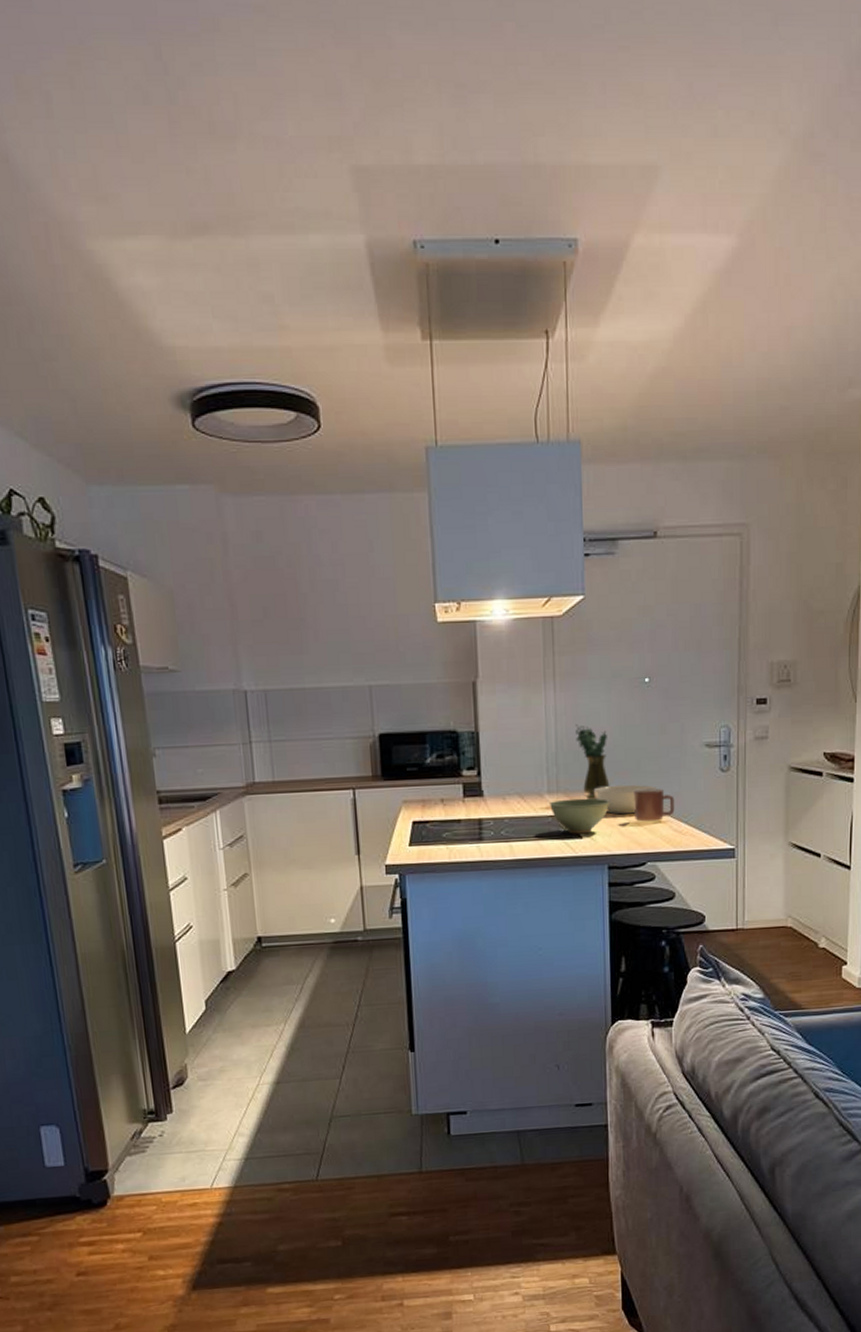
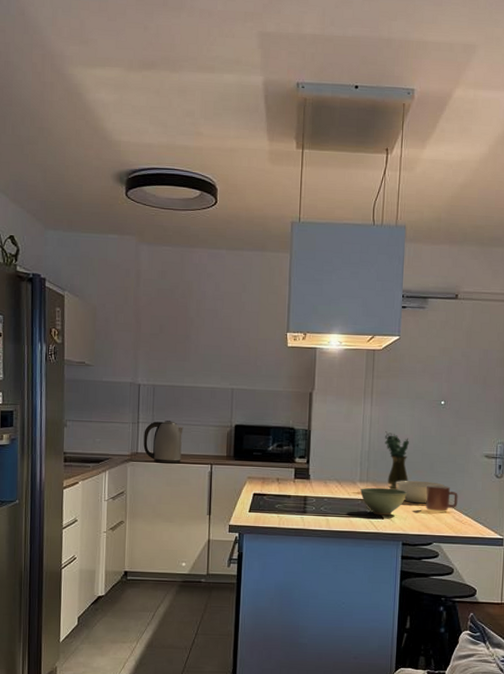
kettle: none [259,736,314,795] -> present [143,420,184,465]

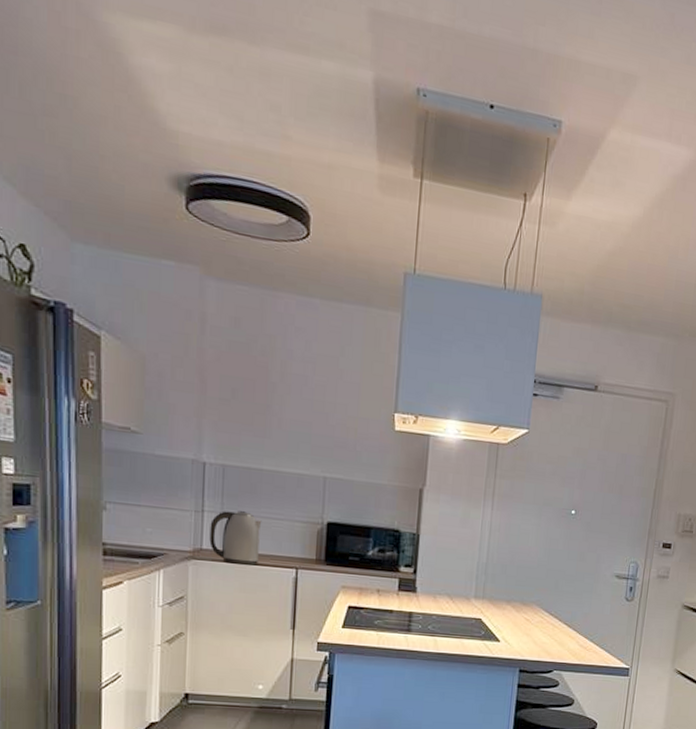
bowl: present [360,487,408,516] -> none [475,605,529,638]
vase: present [385,431,409,491] -> none [505,541,533,610]
bowl: present [395,480,444,504] -> none [515,599,570,627]
mug: present [425,485,458,512] -> none [547,606,584,637]

